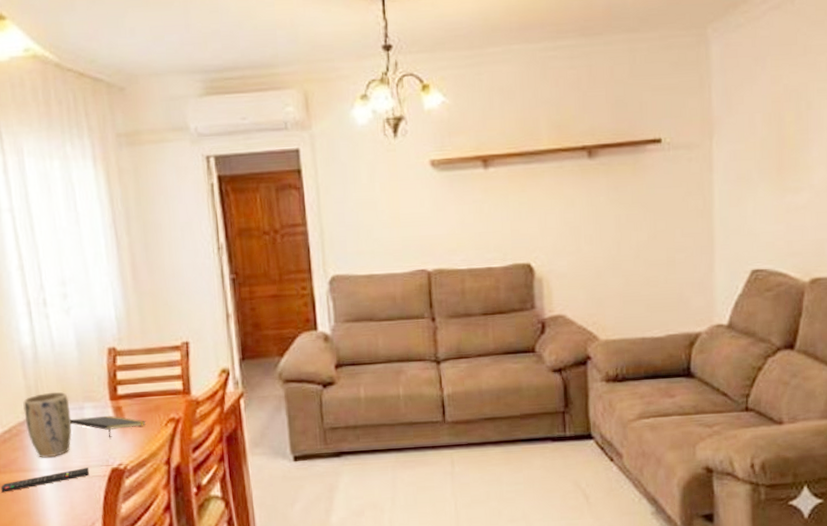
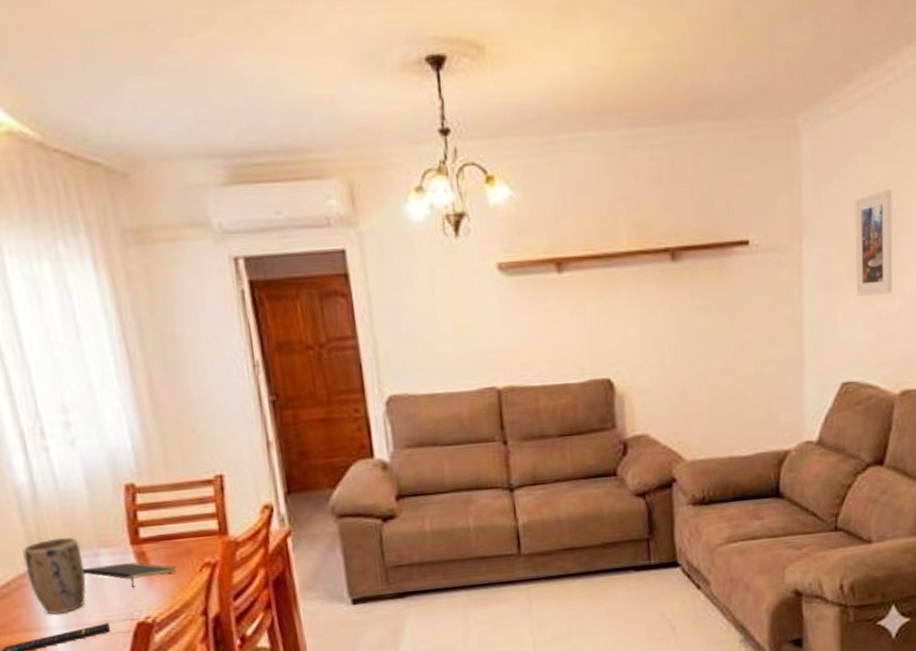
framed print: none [763,91,802,189] -> present [855,189,893,296]

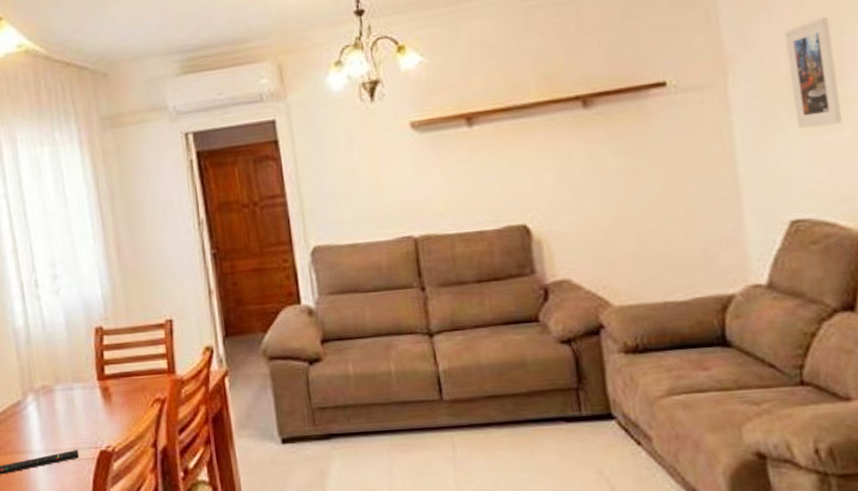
plant pot: present [22,537,87,615] -> none [17,372,62,440]
notepad: present [83,562,177,589] -> none [60,396,133,420]

